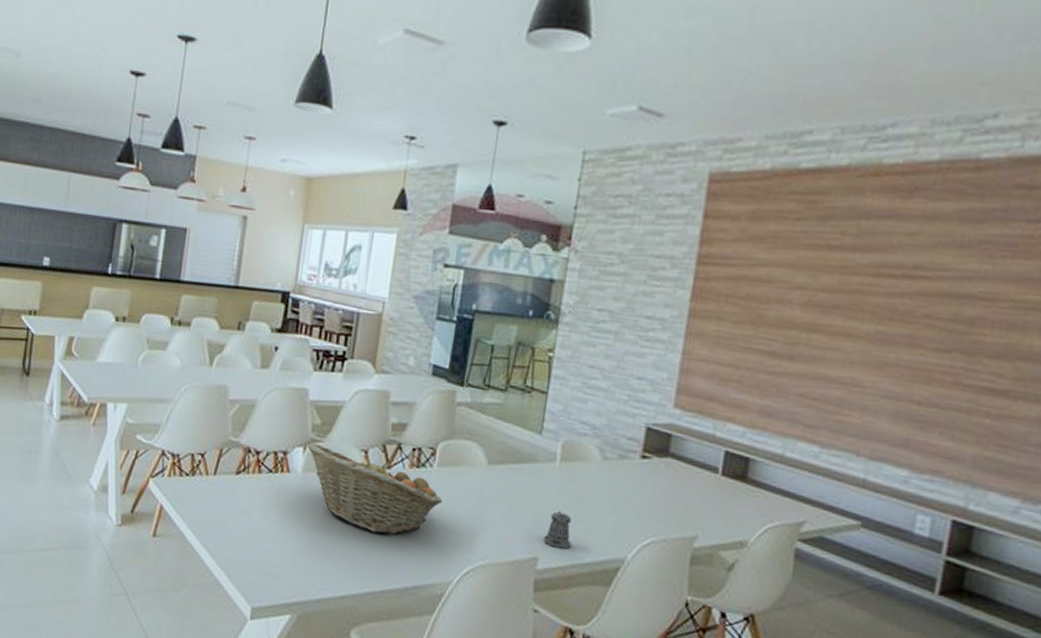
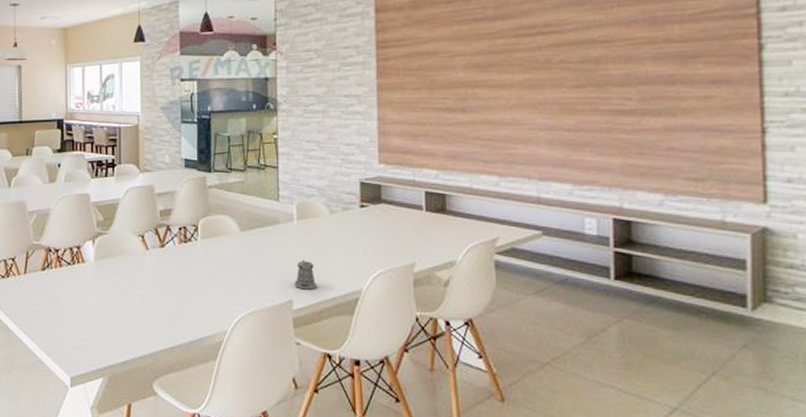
fruit basket: present [307,443,442,535] -> none [95,236,209,301]

